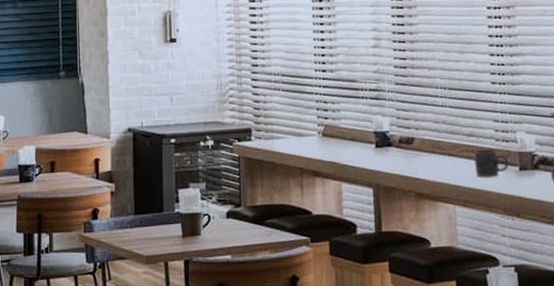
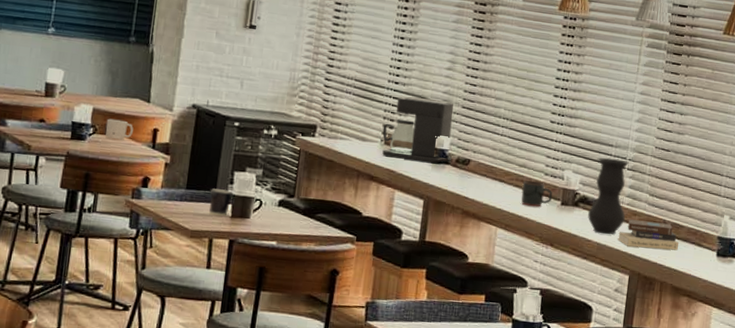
mug: none [50,155,76,177] -> present [105,118,133,142]
mug: none [157,209,180,237] -> present [209,188,233,216]
coffee maker: none [318,81,391,149] -> present [382,96,454,164]

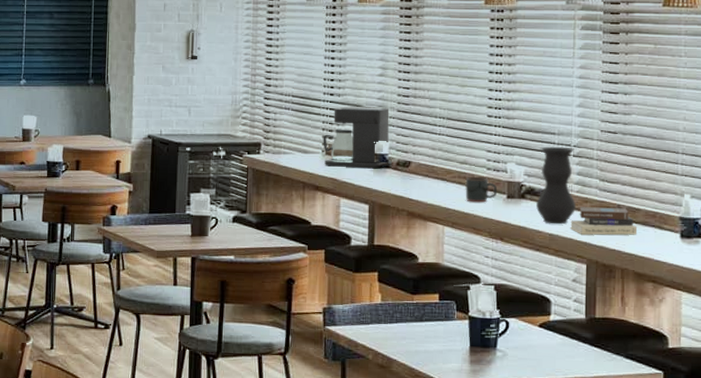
mug: present [105,118,133,142] -> none [75,155,99,175]
mug: present [209,188,233,216] -> none [170,211,191,235]

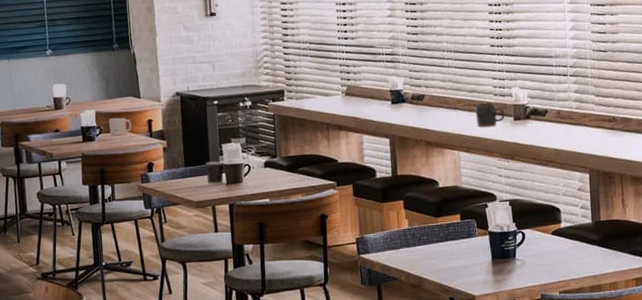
mug: none [75,155,99,175] -> present [108,117,132,137]
mug: none [170,211,191,235] -> present [205,161,224,185]
coffee maker: present [323,106,390,169] -> none [341,46,405,107]
vase: present [536,146,576,224] -> none [540,68,576,140]
books: present [570,207,638,236] -> none [572,119,632,147]

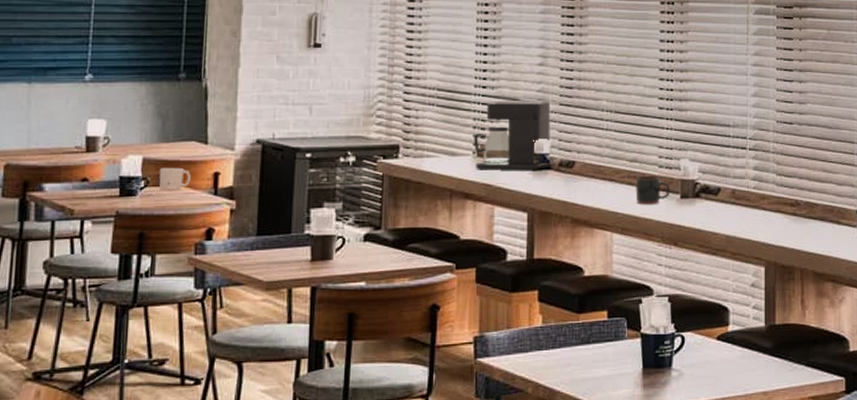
mug: present [205,161,224,185] -> none [284,231,311,261]
coffee maker: none [341,46,405,107] -> present [474,100,551,171]

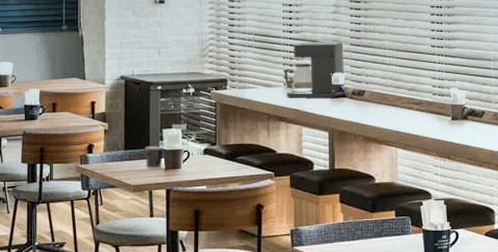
mug: present [158,167,191,192] -> none [52,98,75,117]
mug: none [284,231,311,261] -> present [144,146,164,169]
mug: present [635,175,669,205] -> none [414,101,442,125]

